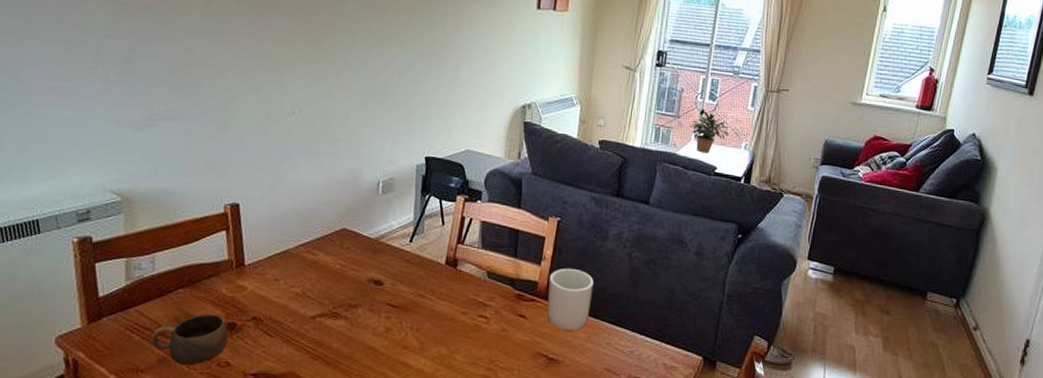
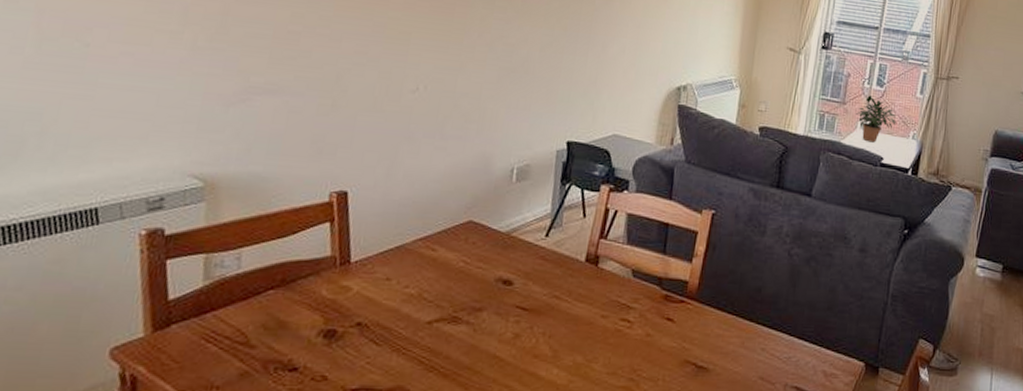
cup: present [150,313,229,366] -> none [230,319,327,381]
mug: present [547,268,594,331] -> none [697,265,750,335]

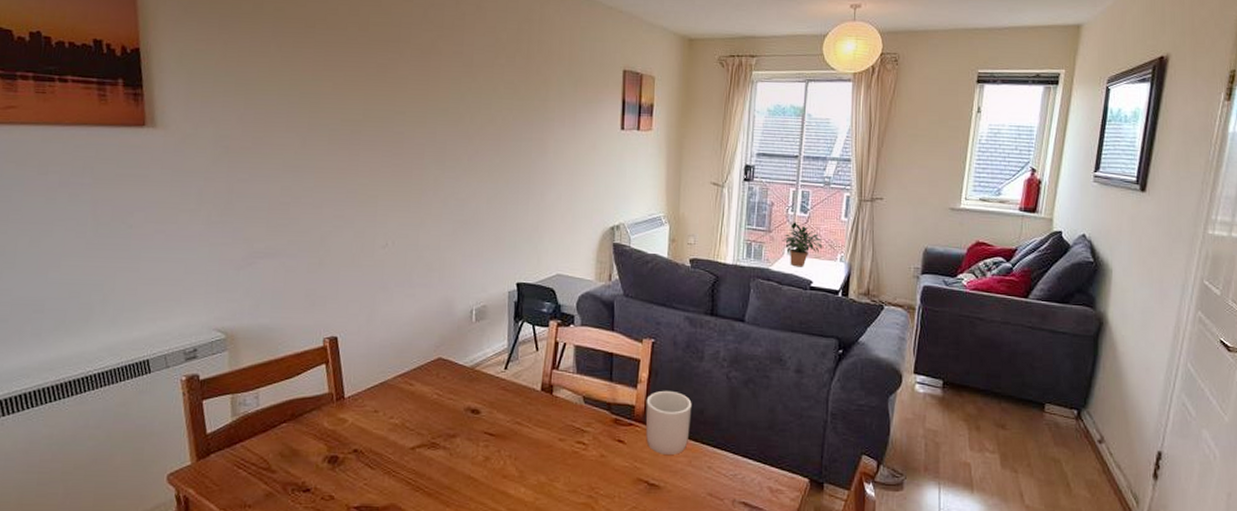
mug: none [697,265,750,335] -> present [645,390,692,455]

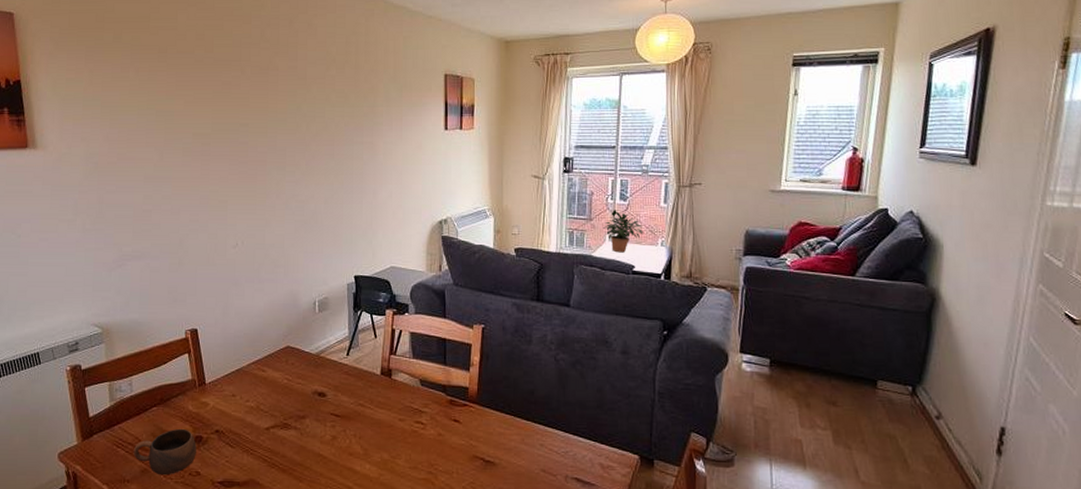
cup: none [256,447,331,500] -> present [133,428,196,476]
mug: present [645,390,692,455] -> none [479,372,522,433]

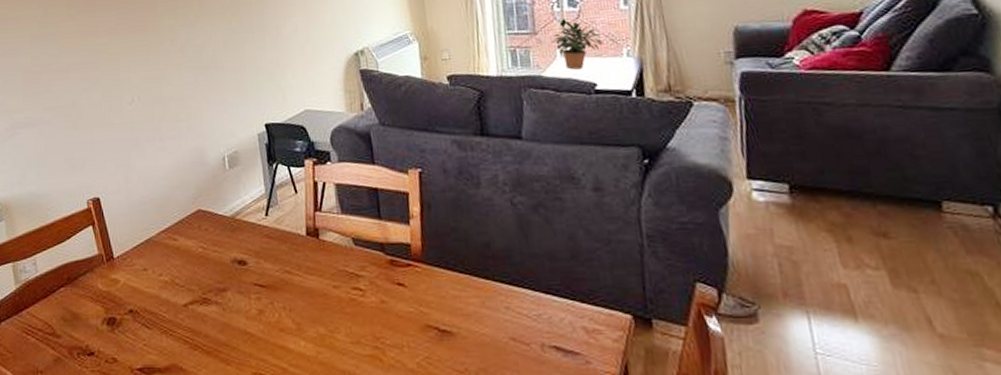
cup: present [133,428,196,476] -> none [44,310,111,364]

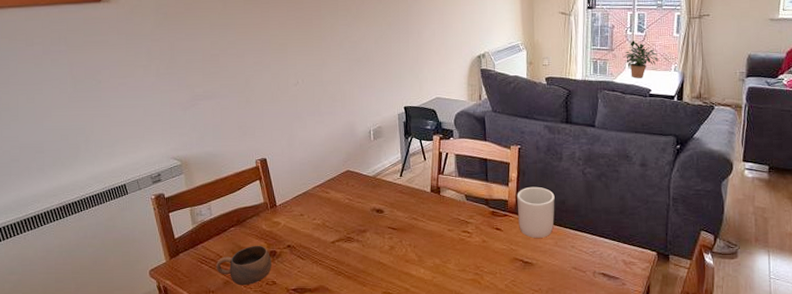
cup: none [44,310,111,364] -> present [216,245,272,286]
mug: none [422,224,478,296] -> present [517,186,555,238]

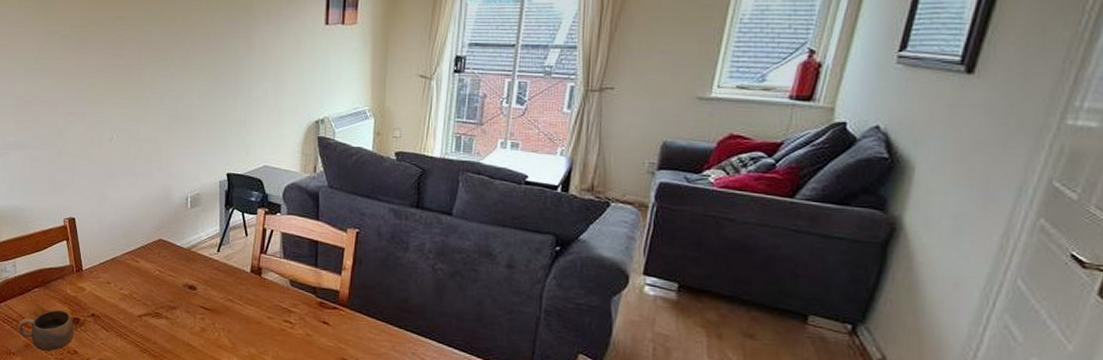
mug: present [517,186,555,238] -> none [349,278,396,339]
potted plant: present [622,40,659,79] -> none [494,114,541,161]

